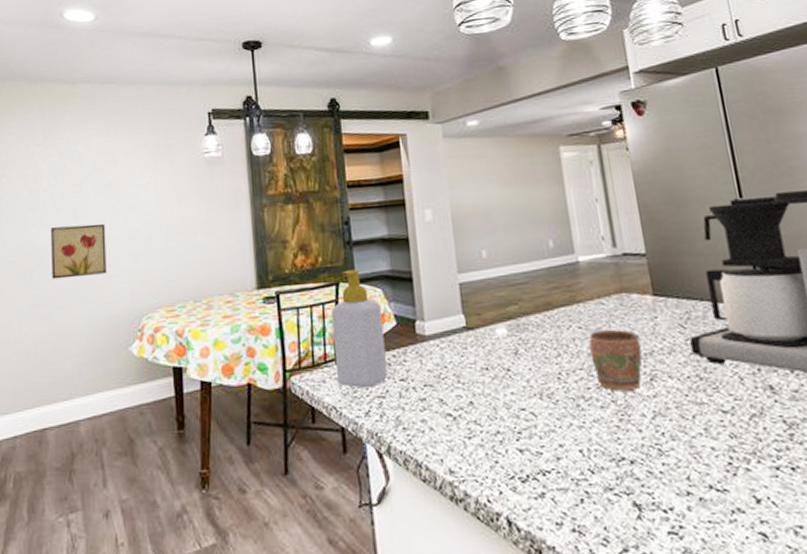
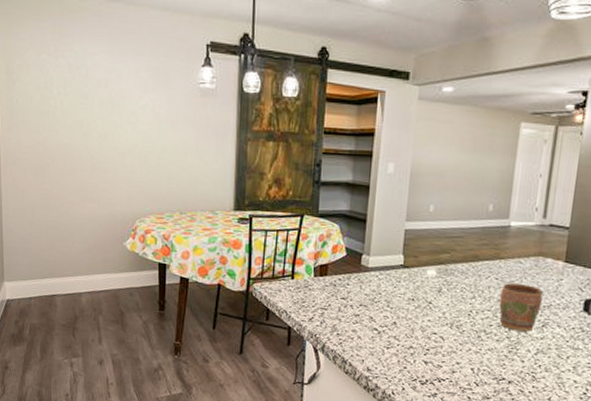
wall art: present [51,223,107,280] -> none [60,133,108,180]
soap bottle: present [330,269,388,389] -> none [290,205,336,301]

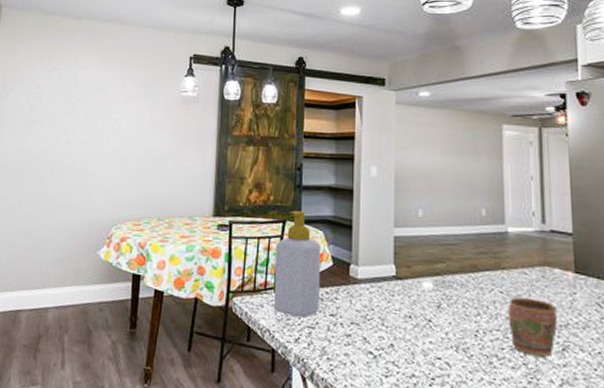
soap bottle: none [290,205,336,301] -> present [273,210,321,318]

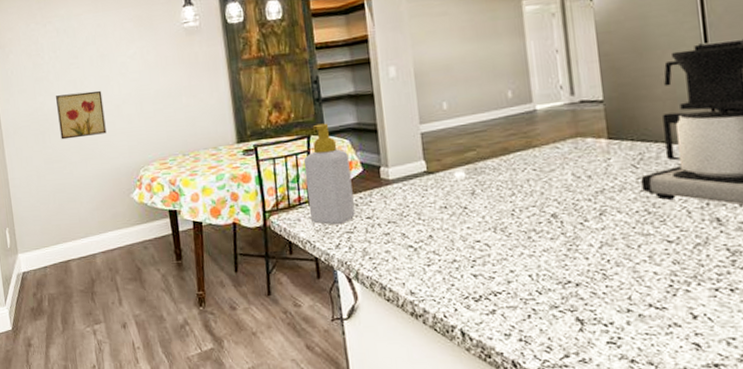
wall art: none [40,140,91,185] -> present [56,90,107,140]
mug: present [508,297,557,357] -> none [542,170,593,225]

